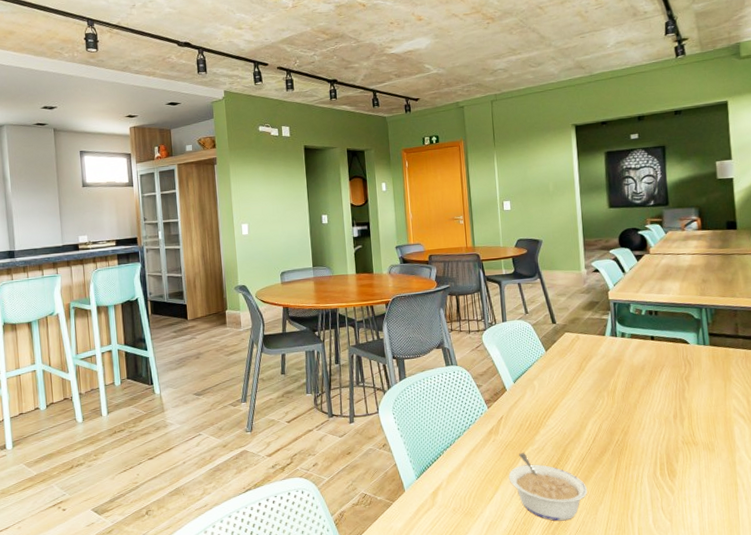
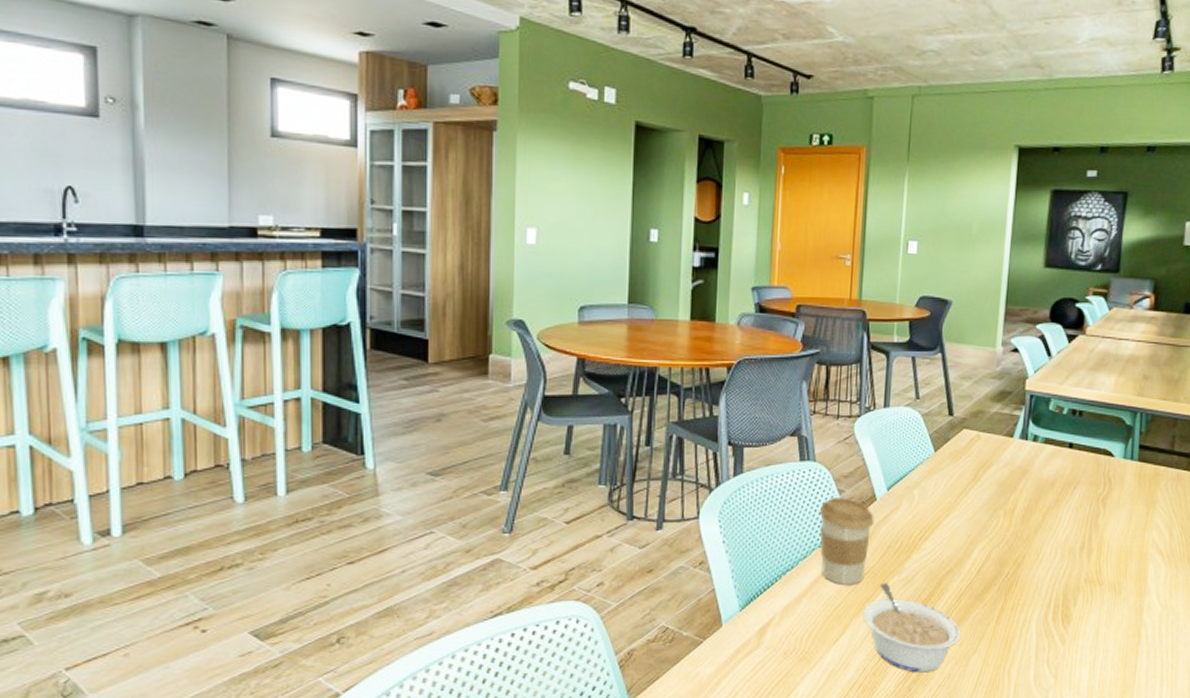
coffee cup: none [465,390,507,456] -> present [819,497,874,585]

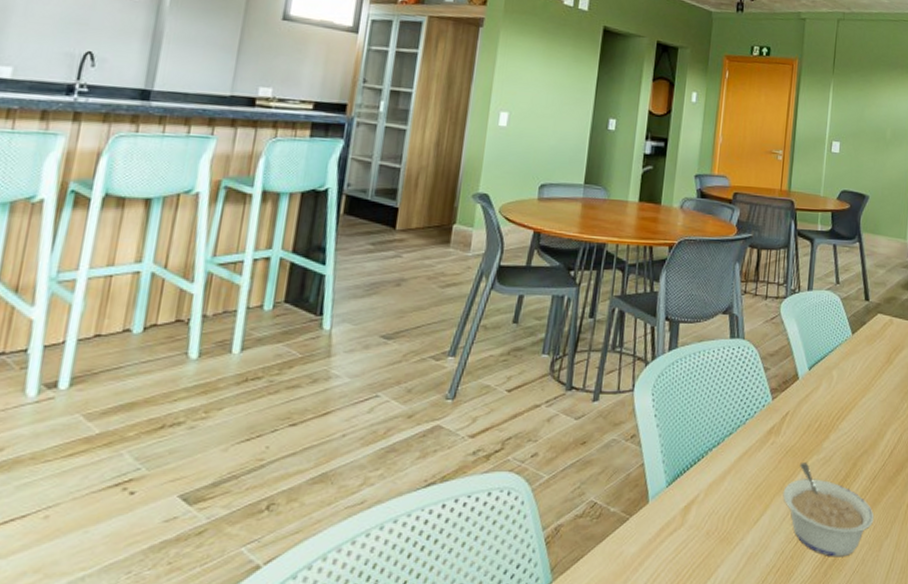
coffee cup: present [819,497,874,585] -> none [745,375,796,463]

